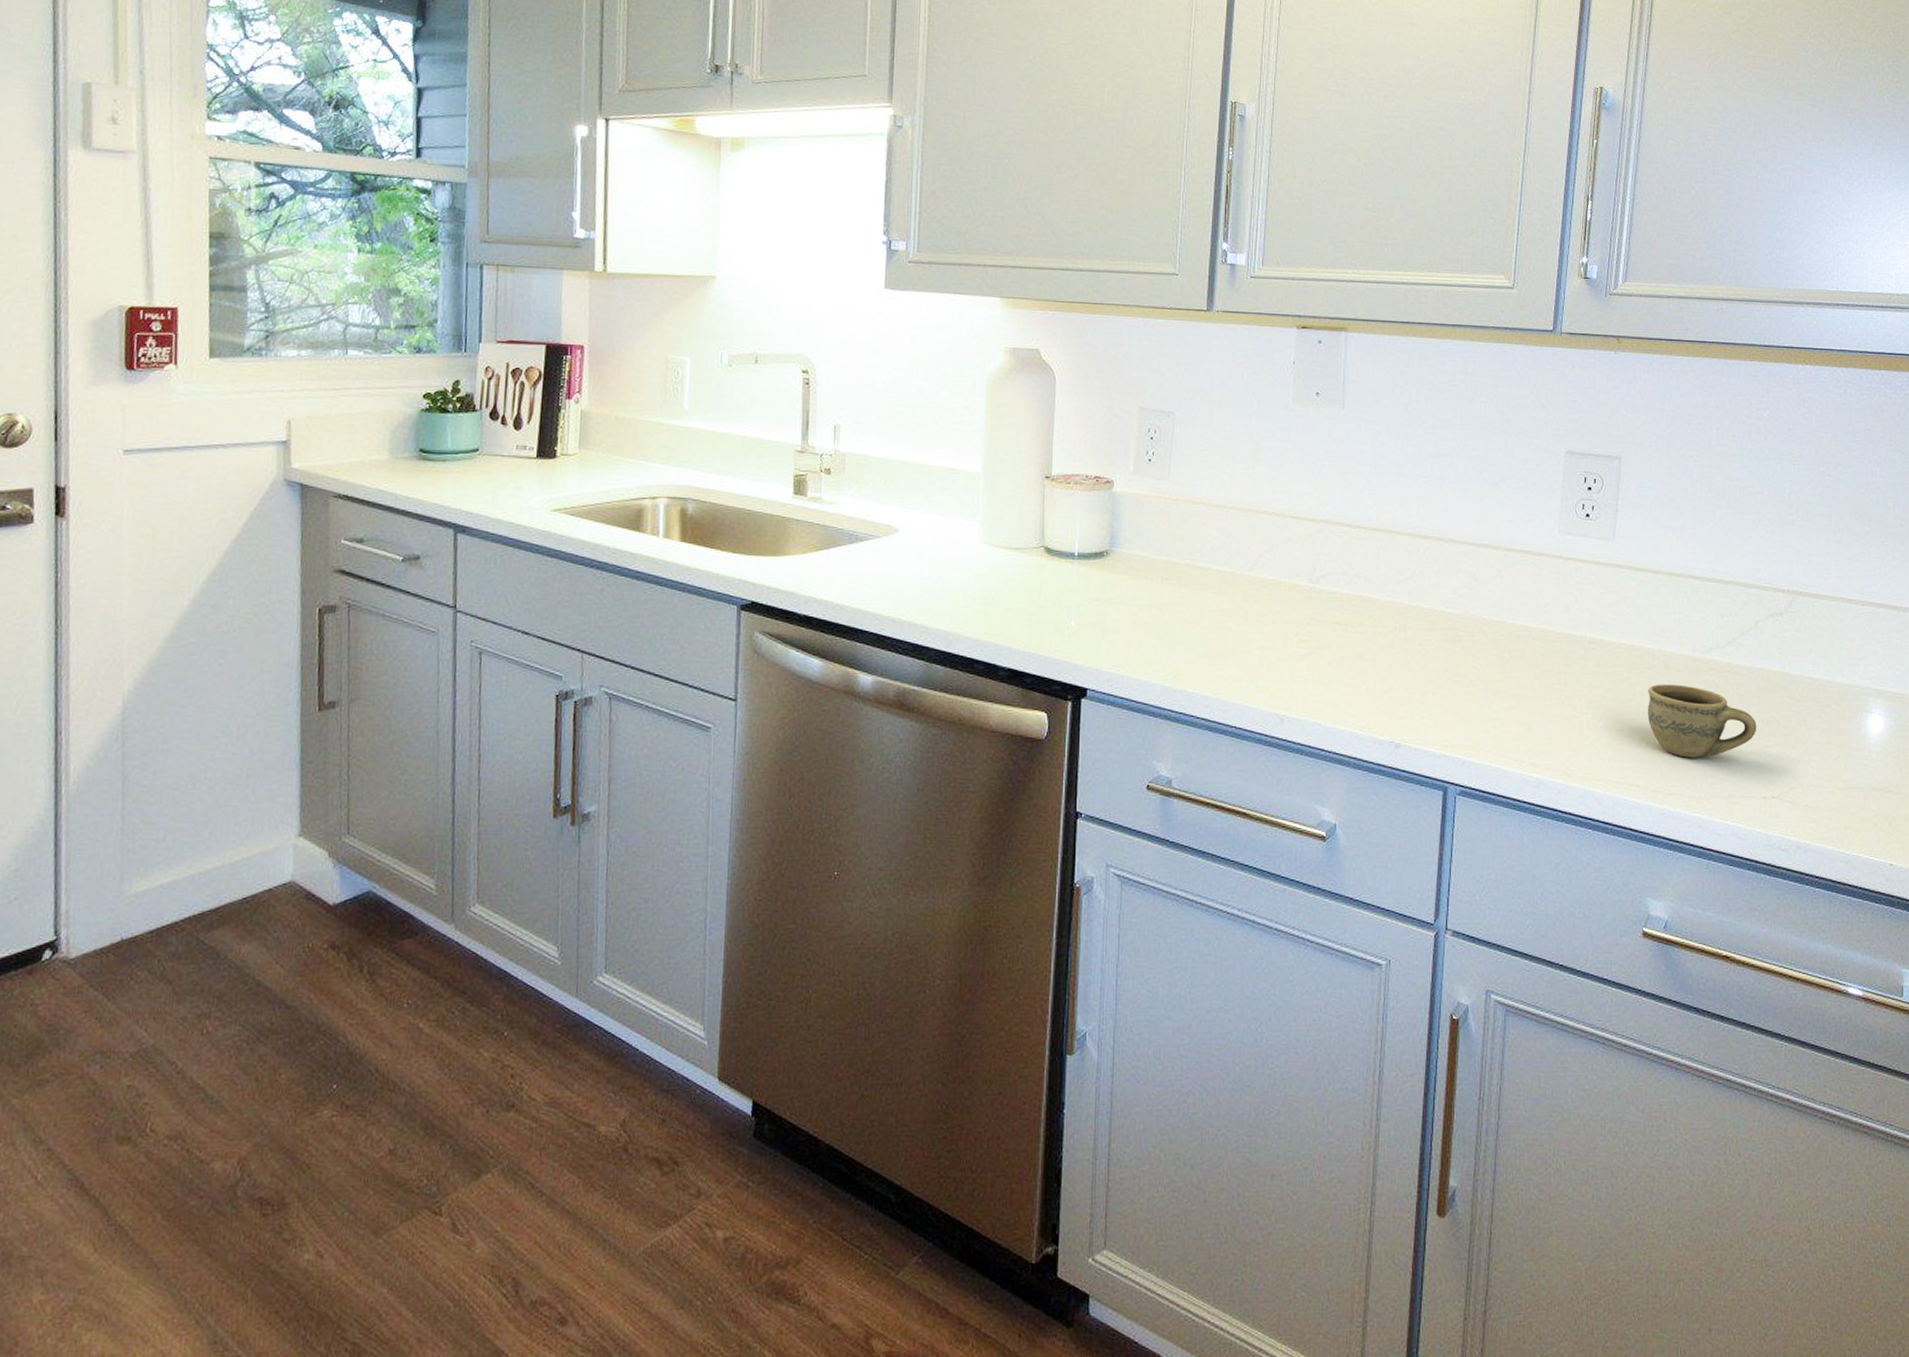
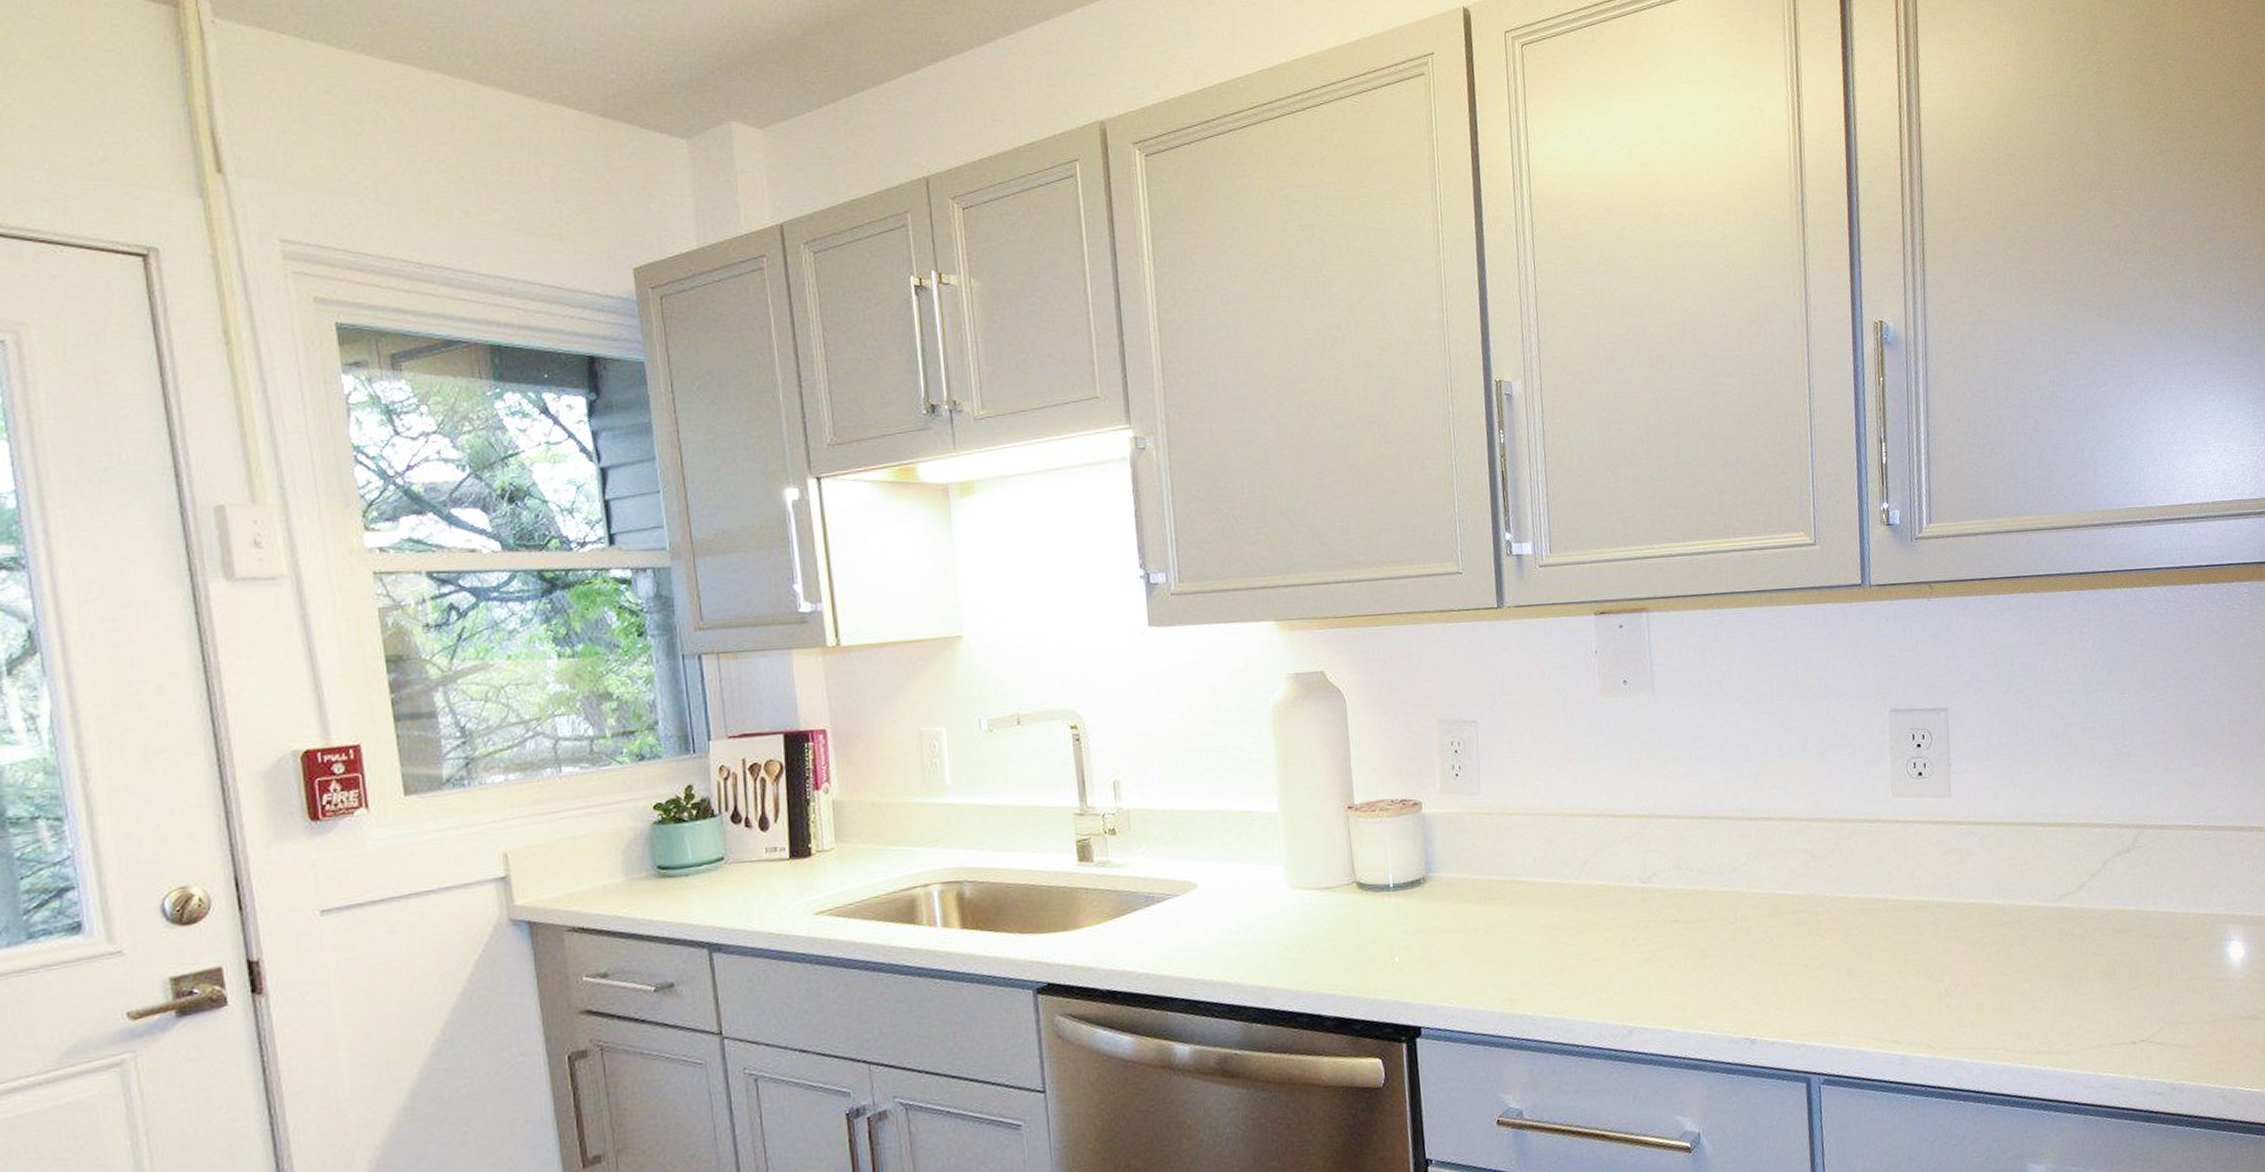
cup: present [1647,684,1757,758] -> none [2003,937,2118,1013]

